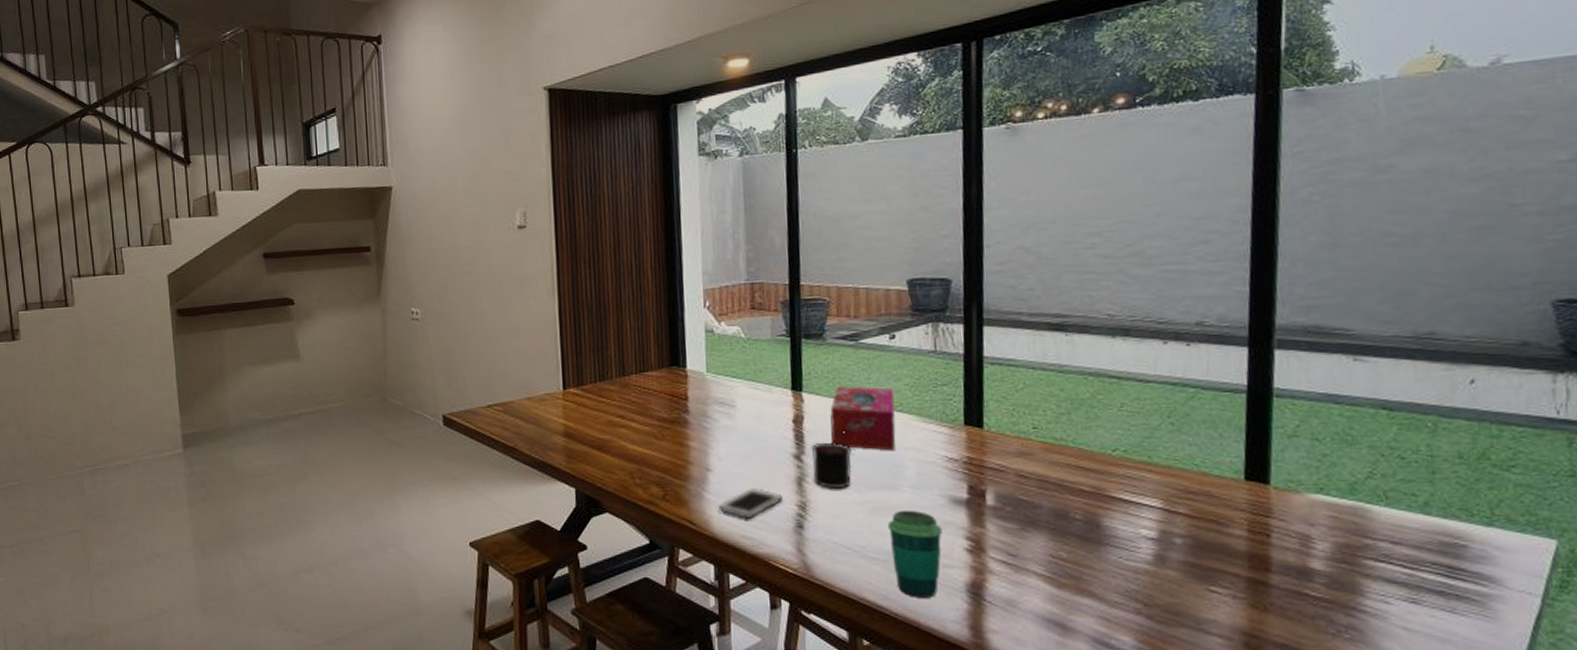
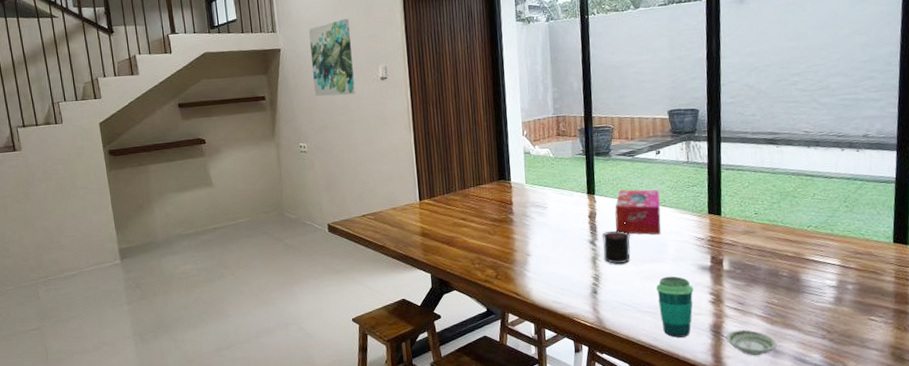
wall art: none [429,149,484,249] -> present [309,18,355,97]
cell phone: present [718,488,783,519] -> none [536,266,582,289]
saucer: none [989,593,1066,633] -> present [726,329,777,356]

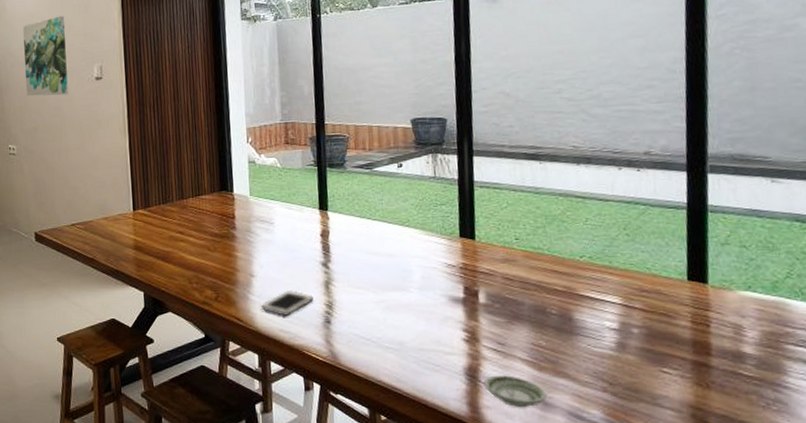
cell phone: none [536,266,582,289] -> present [261,290,313,316]
candle: present [601,222,631,265] -> none [335,243,370,291]
tissue box: present [615,189,661,235] -> none [350,206,404,259]
cup: present [656,276,694,338] -> none [400,307,444,380]

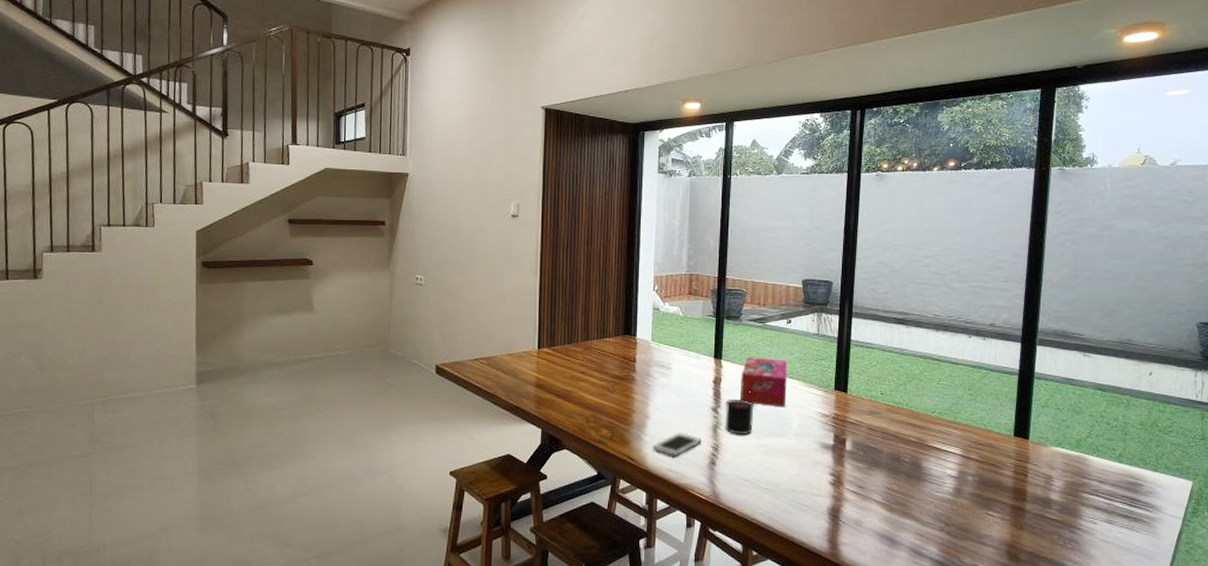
wall art: present [23,15,68,96] -> none [439,150,486,230]
candle: none [335,243,370,291] -> present [725,391,754,436]
tissue box: none [350,206,404,259] -> present [741,357,787,408]
saucer: present [483,375,547,408] -> none [843,515,894,545]

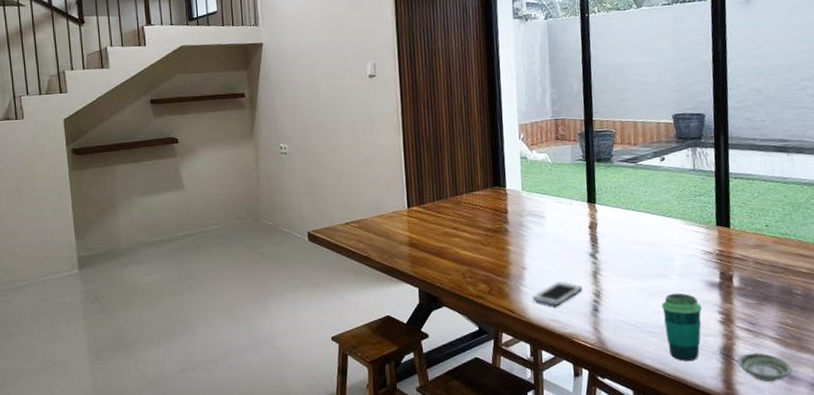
candle: present [725,391,754,436] -> none [603,234,634,280]
tissue box: present [741,357,787,408] -> none [617,198,666,248]
cup: none [777,452,814,519] -> present [662,293,702,361]
saucer: none [843,515,894,545] -> present [737,352,792,383]

